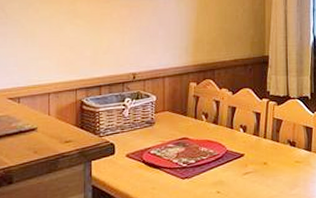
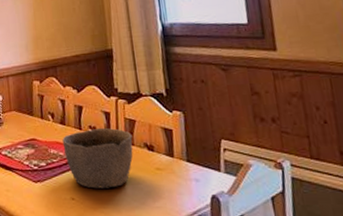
bowl: none [213,126,278,182] -> present [62,127,133,189]

